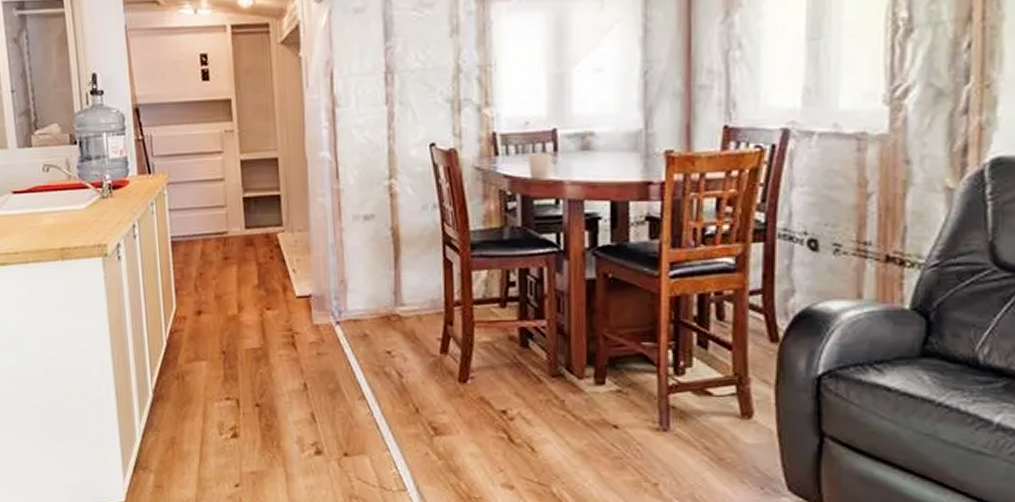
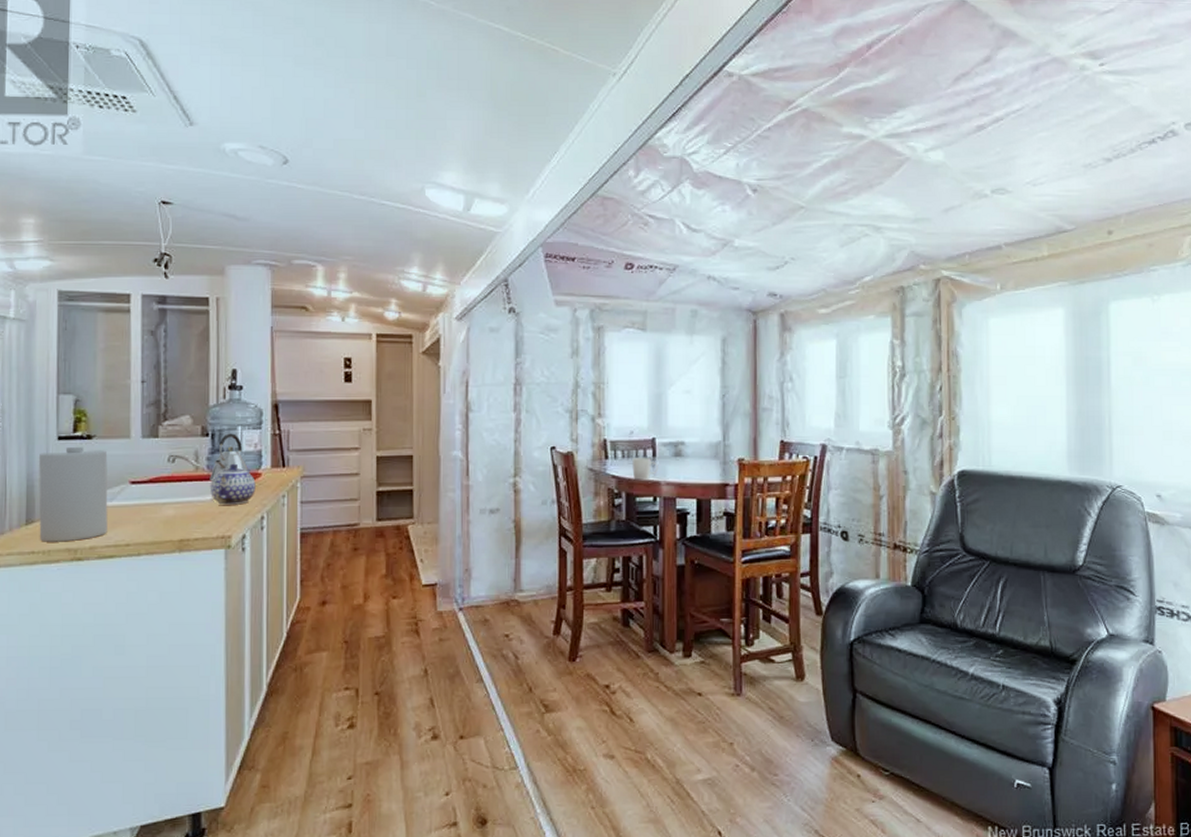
kettle: none [82,140,116,191] -> present [210,433,248,483]
teapot: none [83,171,125,215] -> present [211,463,256,506]

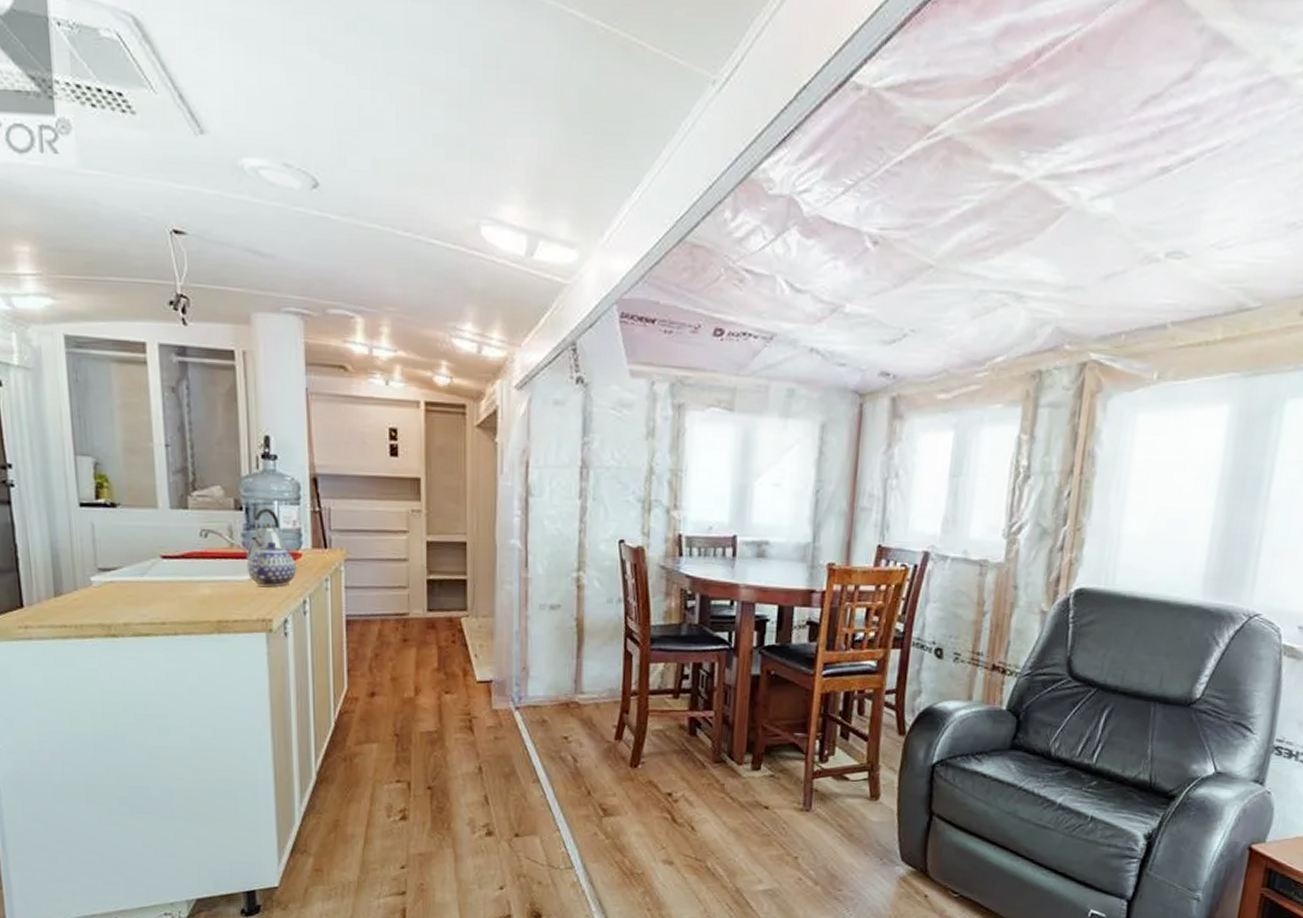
paper towel holder: present [38,446,108,542] -> none [61,514,141,617]
mug: present [632,458,659,480] -> none [708,557,739,581]

